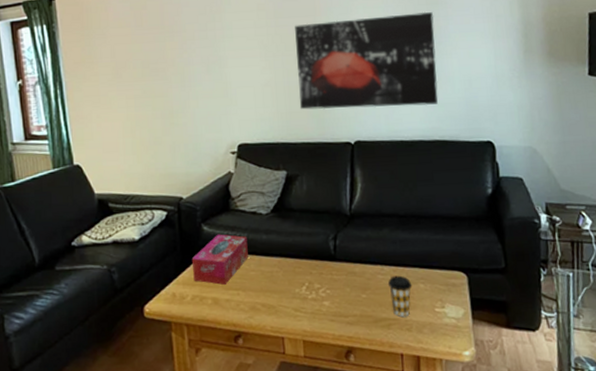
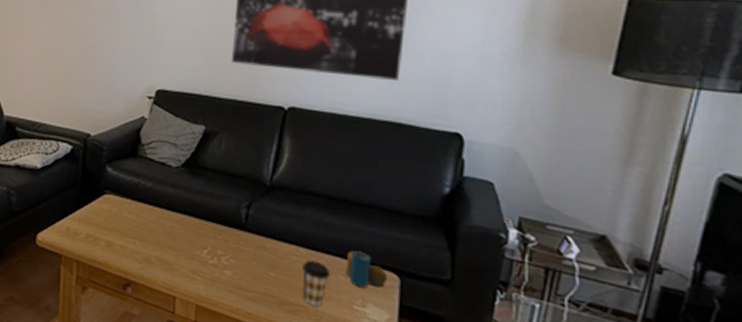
tissue box: present [191,234,248,286] -> none [90,178,152,231]
candle: none [423,258,458,291] -> present [346,250,388,288]

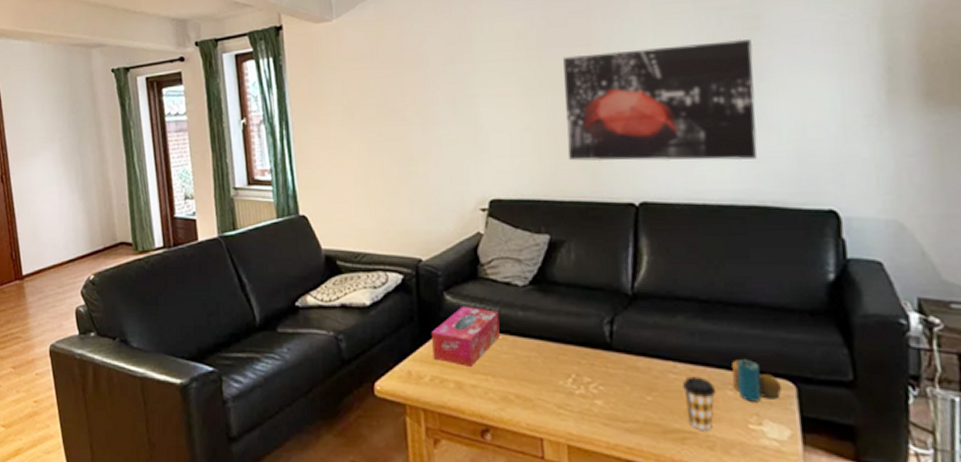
tissue box: none [90,178,152,231] -> present [431,306,500,368]

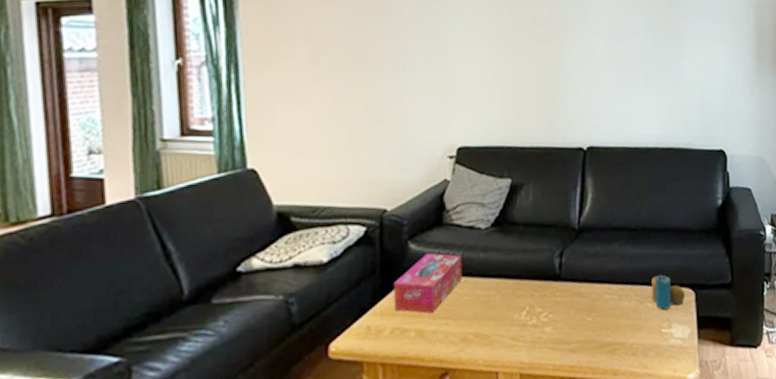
wall art: present [563,39,758,162] -> none [529,11,674,111]
coffee cup: present [681,376,717,432] -> none [614,294,640,341]

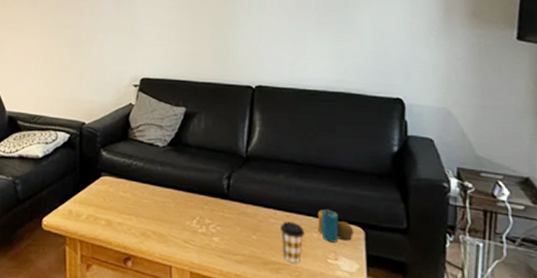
tissue box: present [393,253,462,314] -> none [89,160,143,209]
coffee cup: none [614,294,640,341] -> present [279,221,305,264]

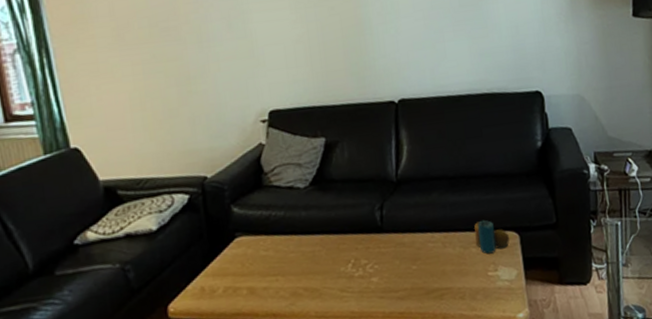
coffee cup: present [279,221,305,264] -> none [438,241,464,286]

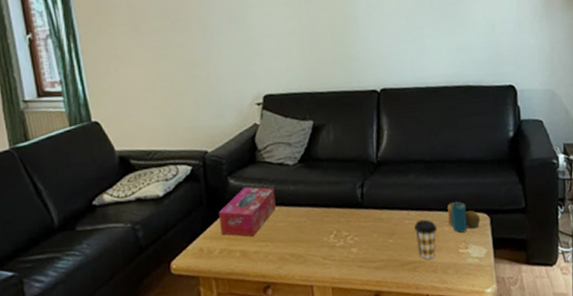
tissue box: none [221,214,287,273] -> present [218,186,276,238]
coffee cup: none [438,241,464,286] -> present [413,219,438,260]

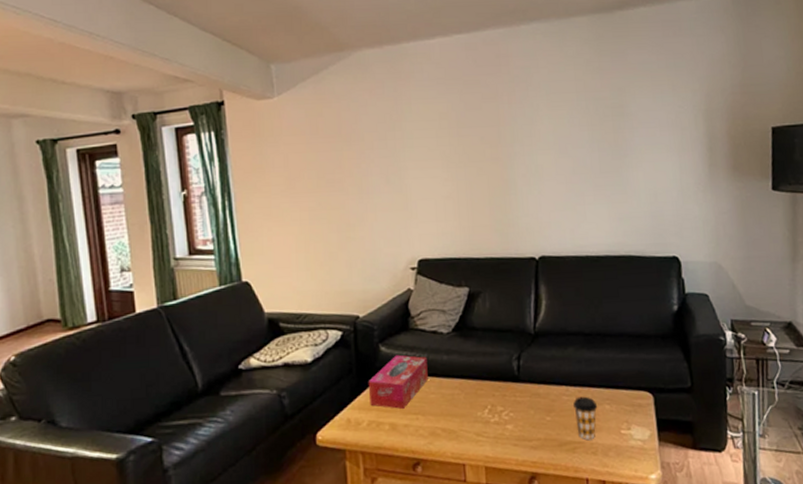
candle: present [447,201,481,233] -> none [608,377,644,412]

